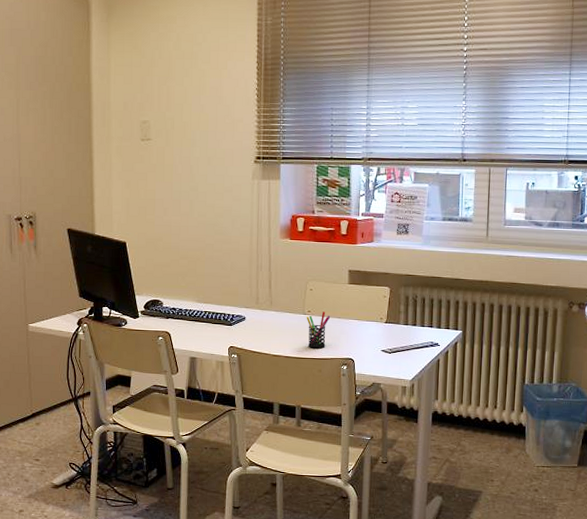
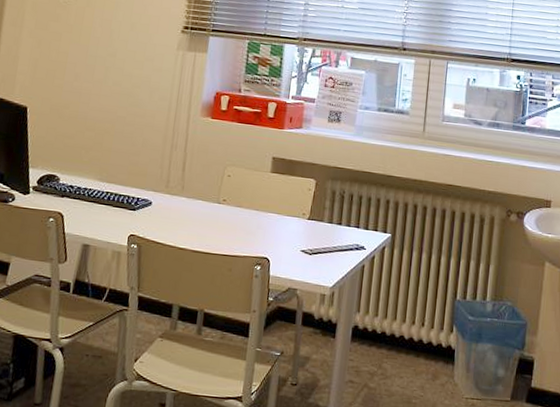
pen holder: present [306,311,330,349] -> none [219,201,247,244]

